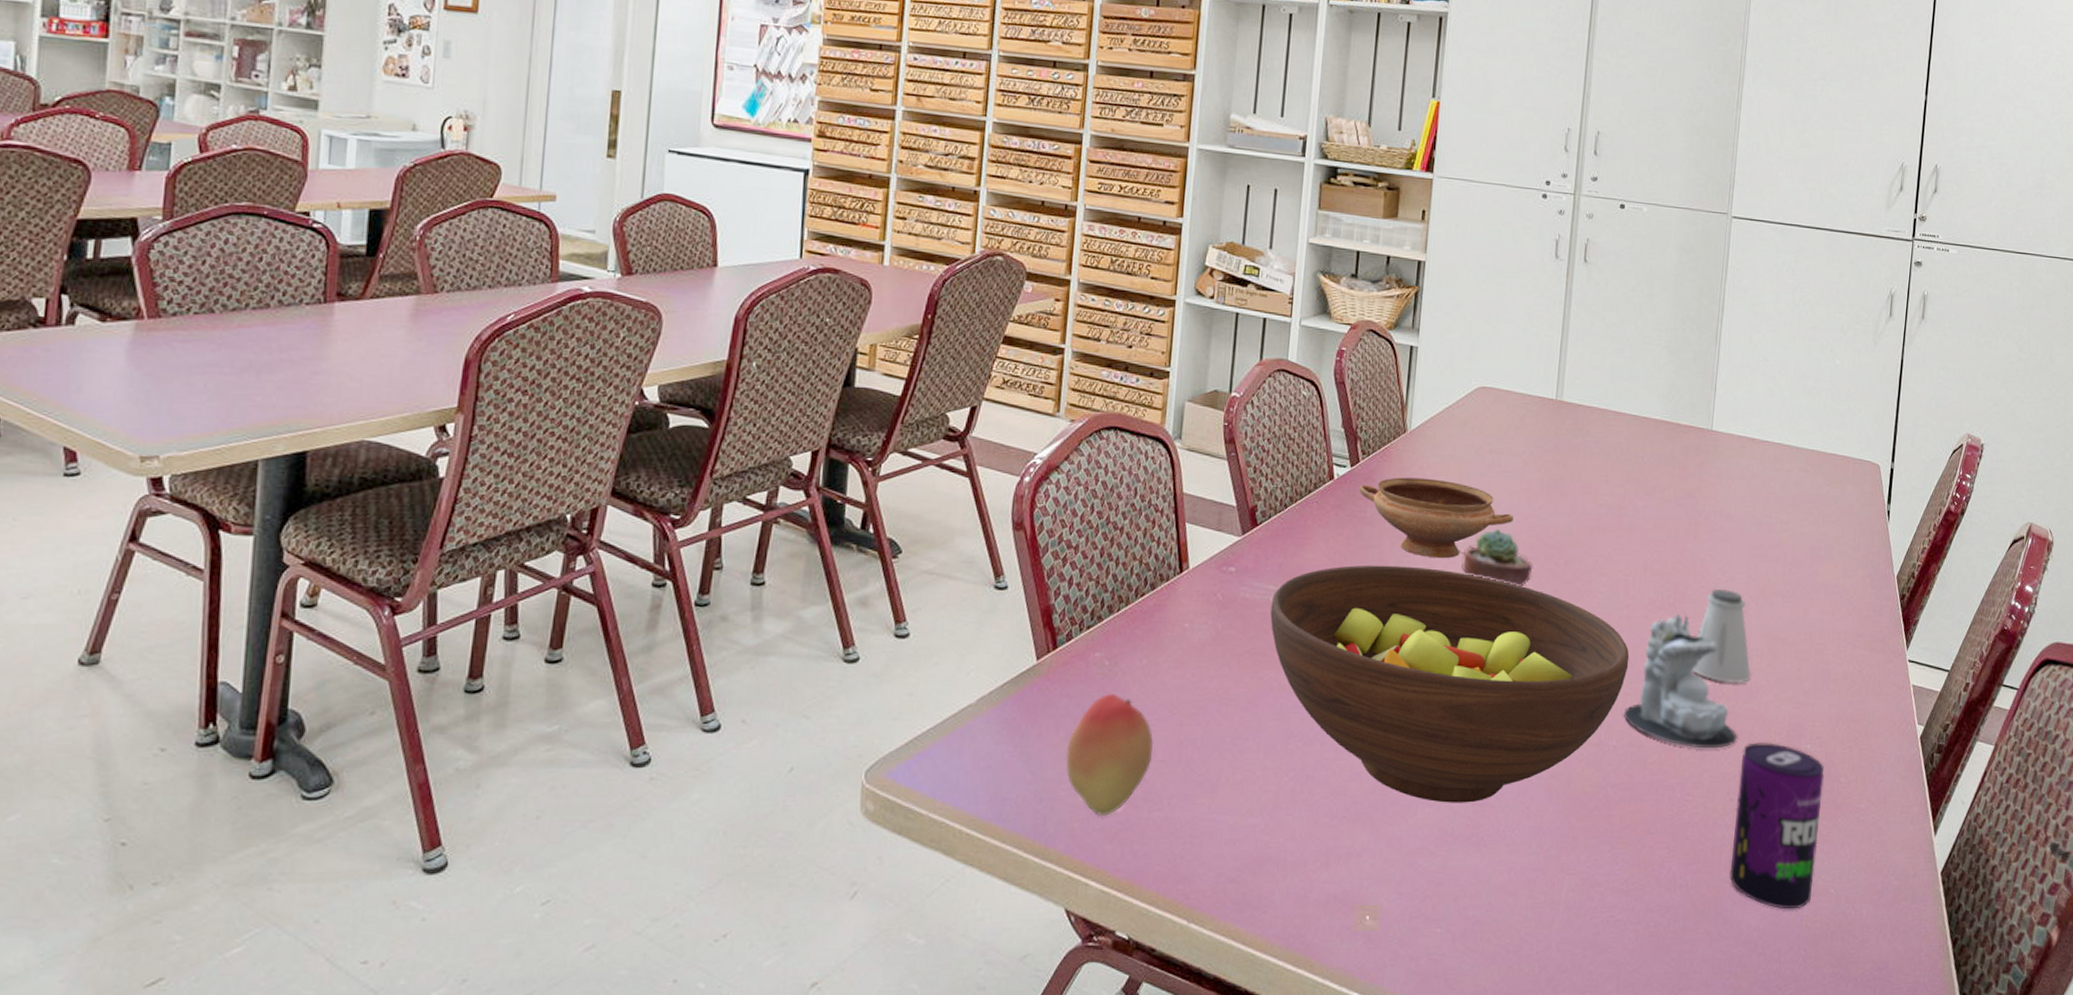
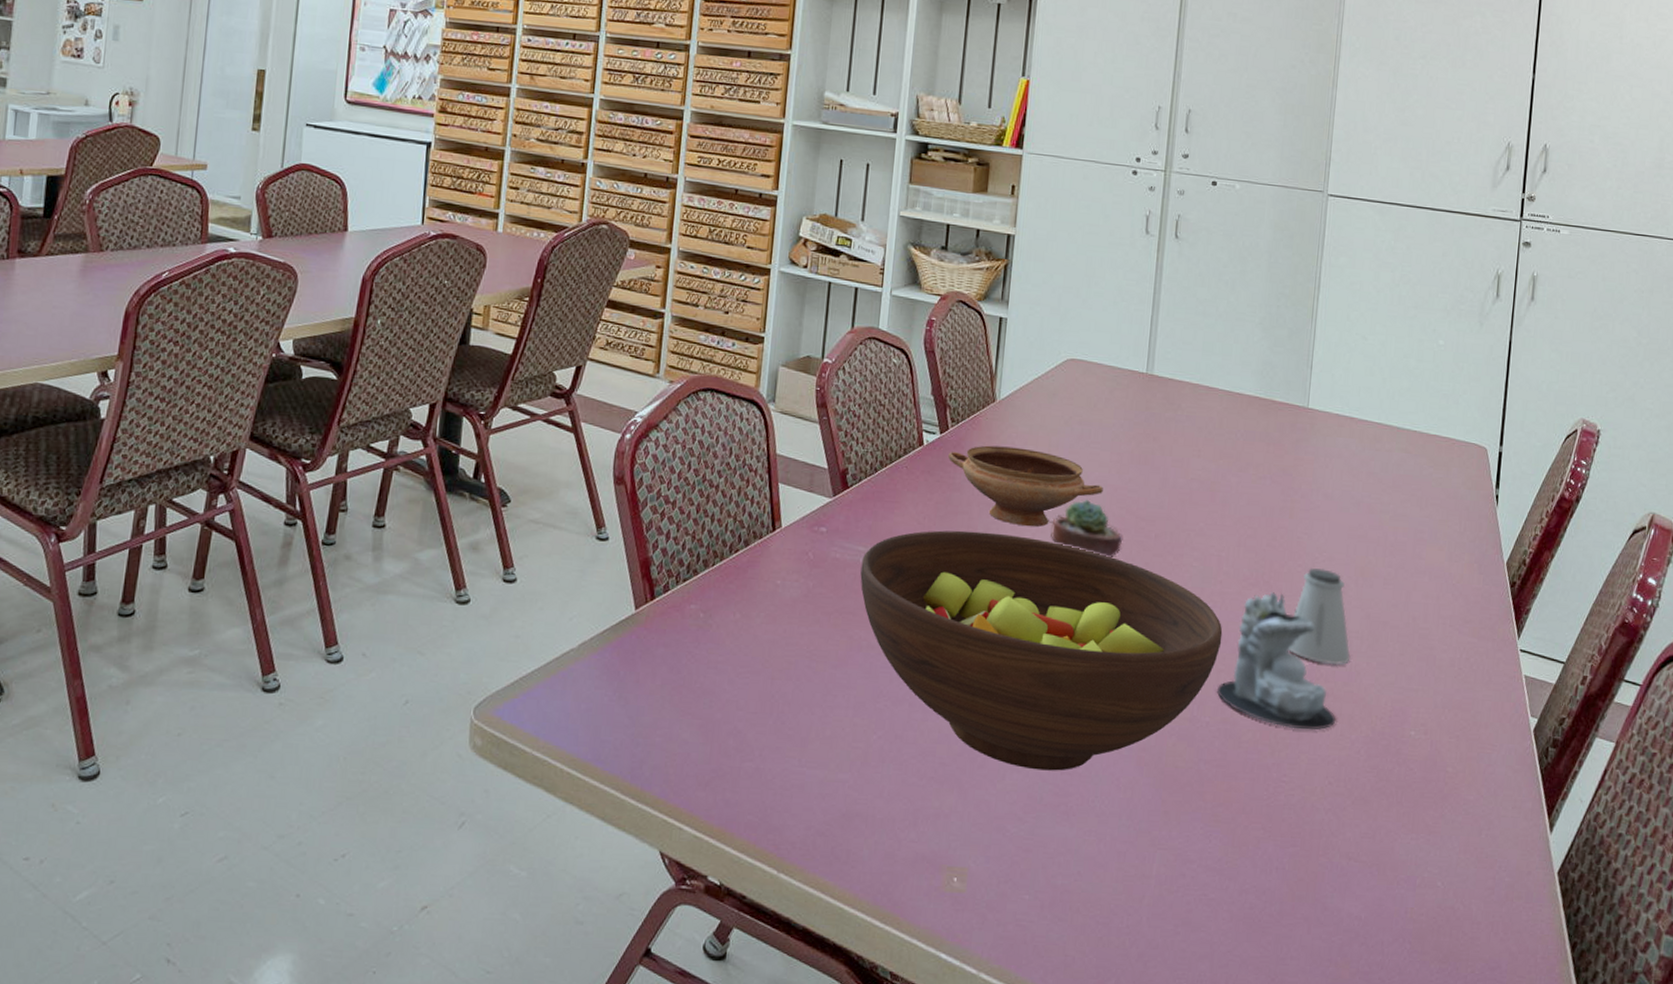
fruit: present [1066,693,1154,816] -> none [662,644,747,763]
beverage can: present [1729,742,1824,910] -> none [1329,726,1430,901]

